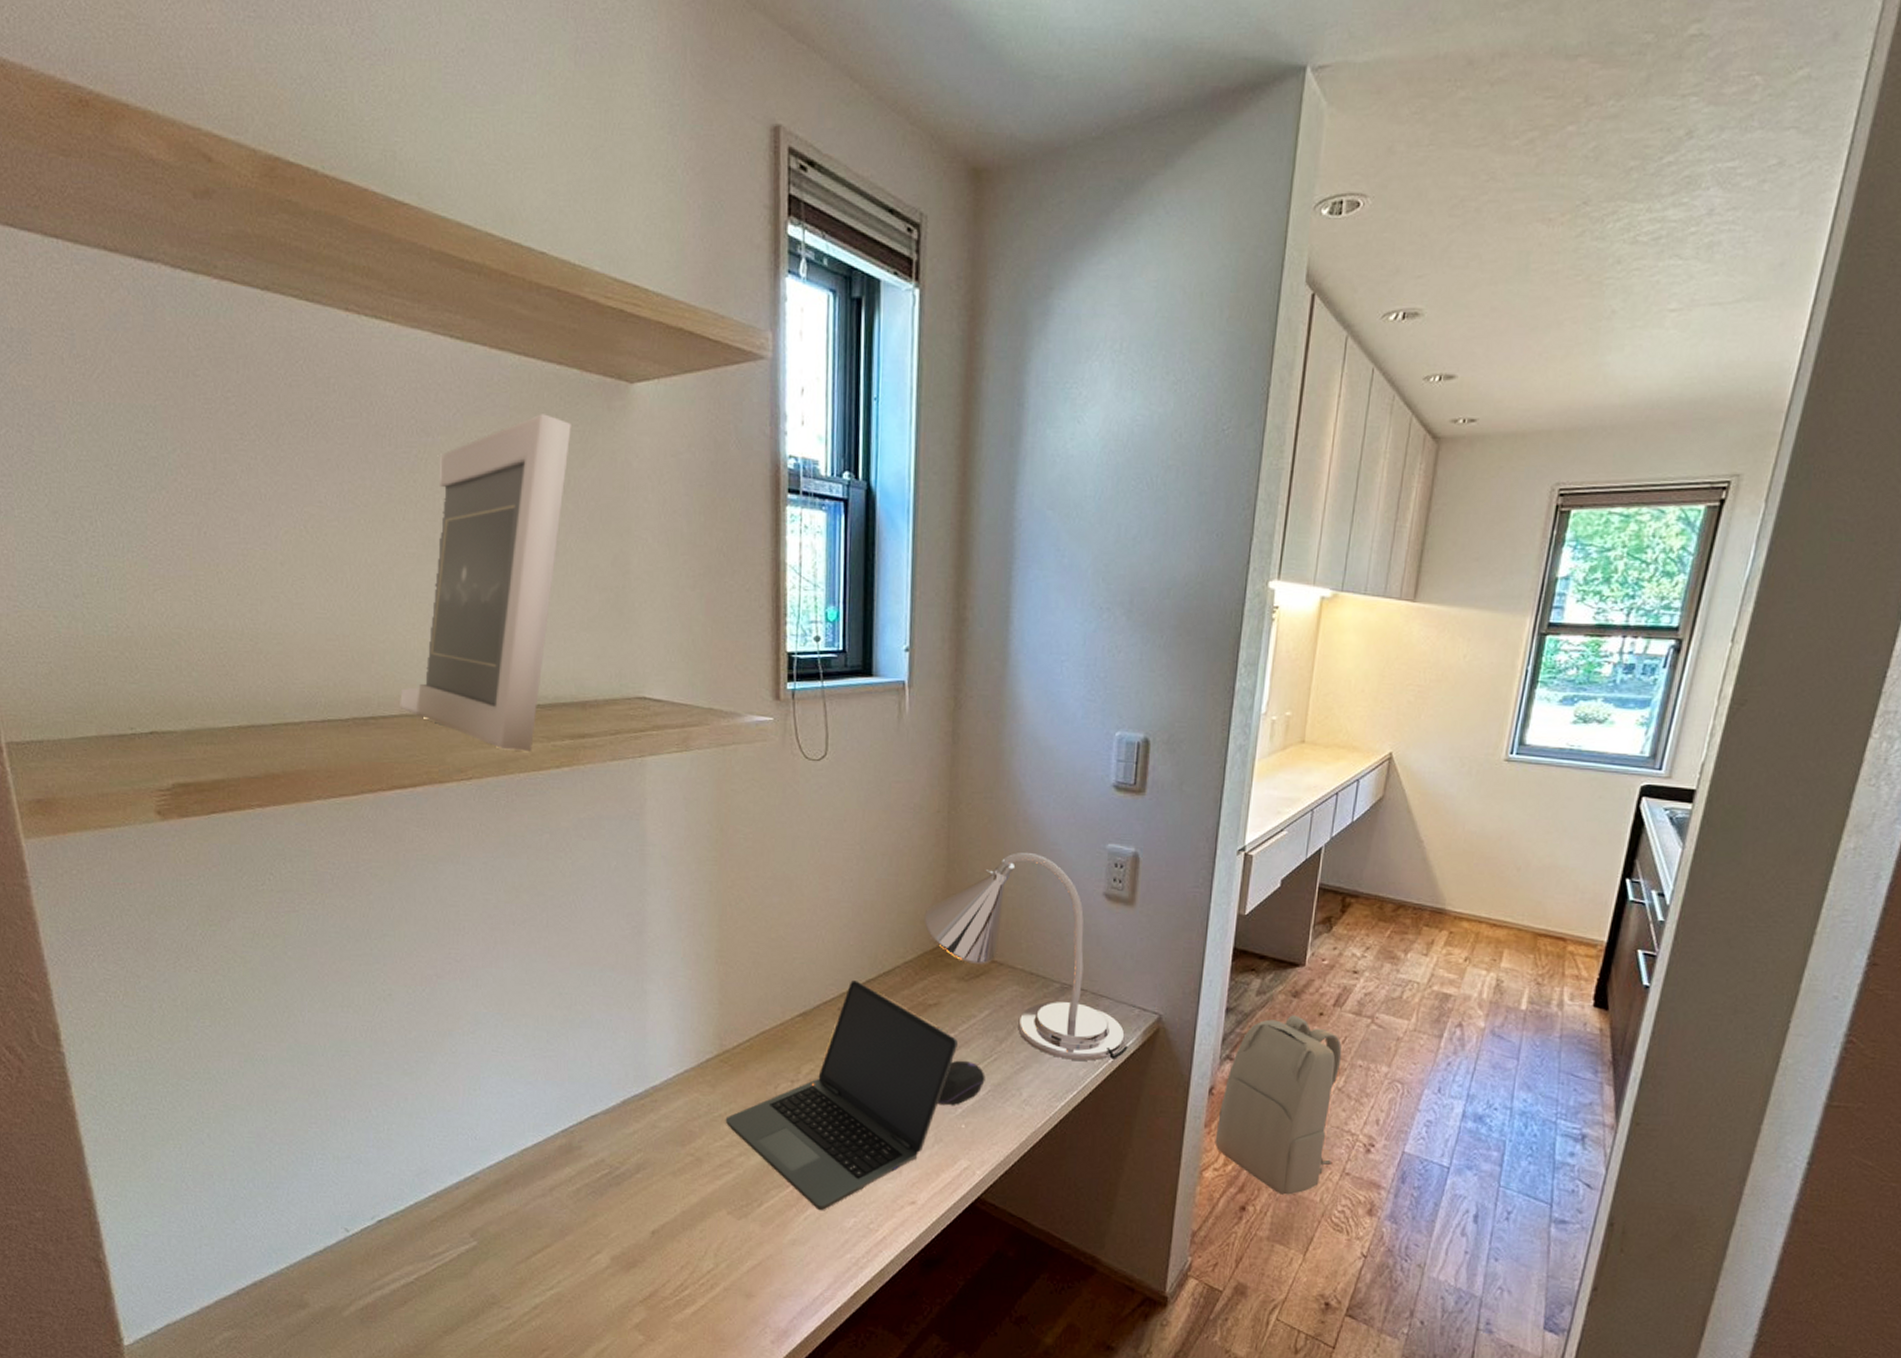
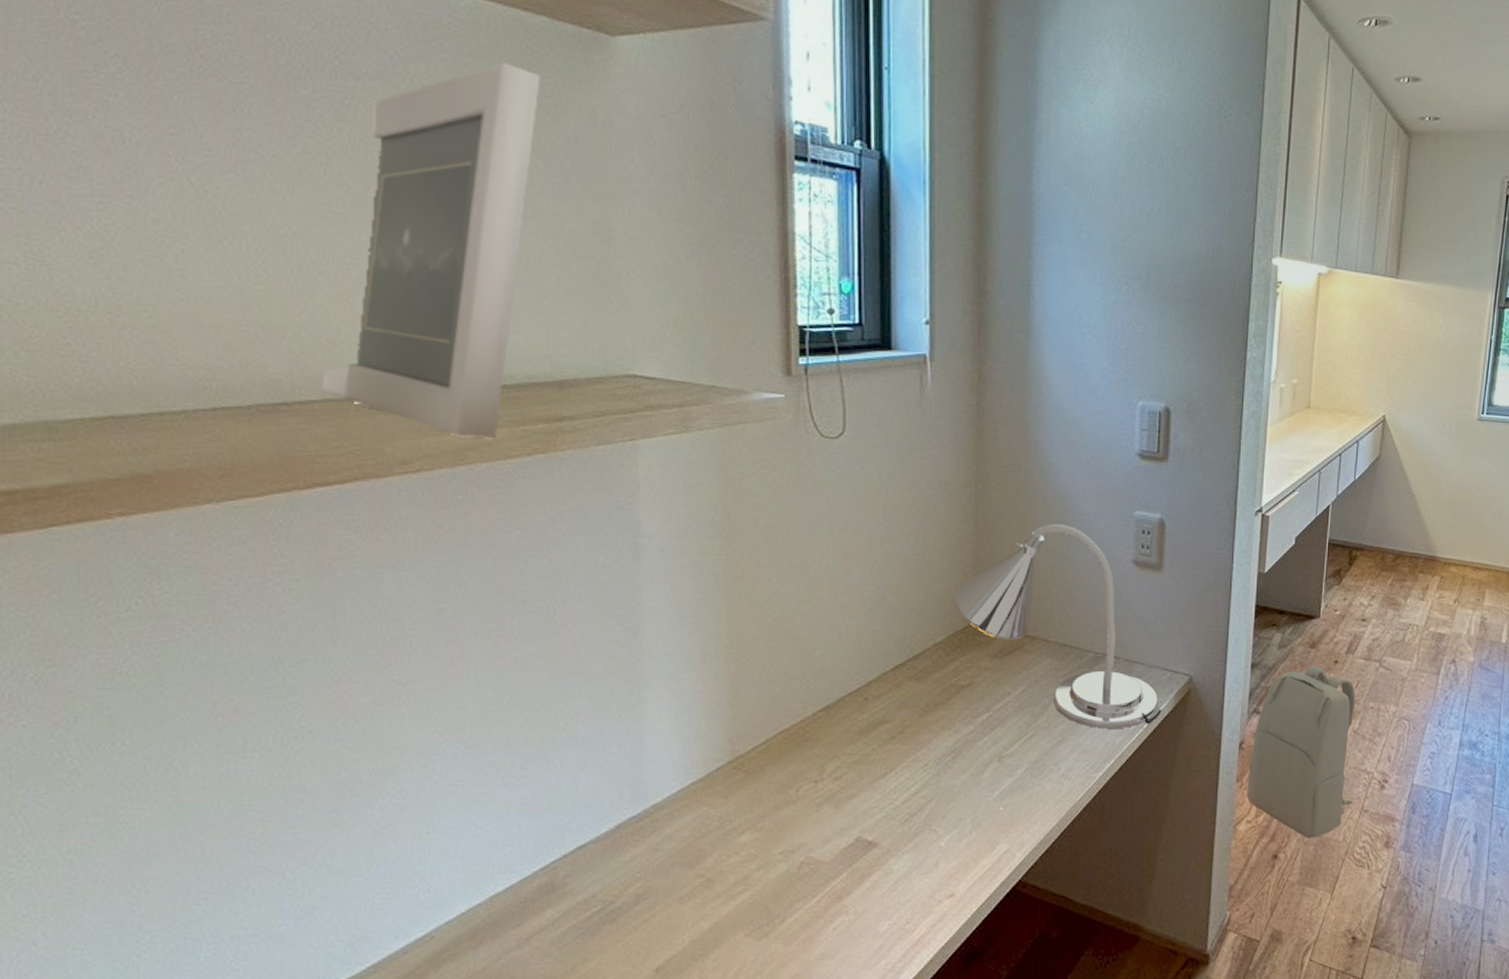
laptop: present [725,981,958,1211] -> none [740,668,993,919]
computer mouse: present [937,1060,985,1106] -> none [974,740,1022,790]

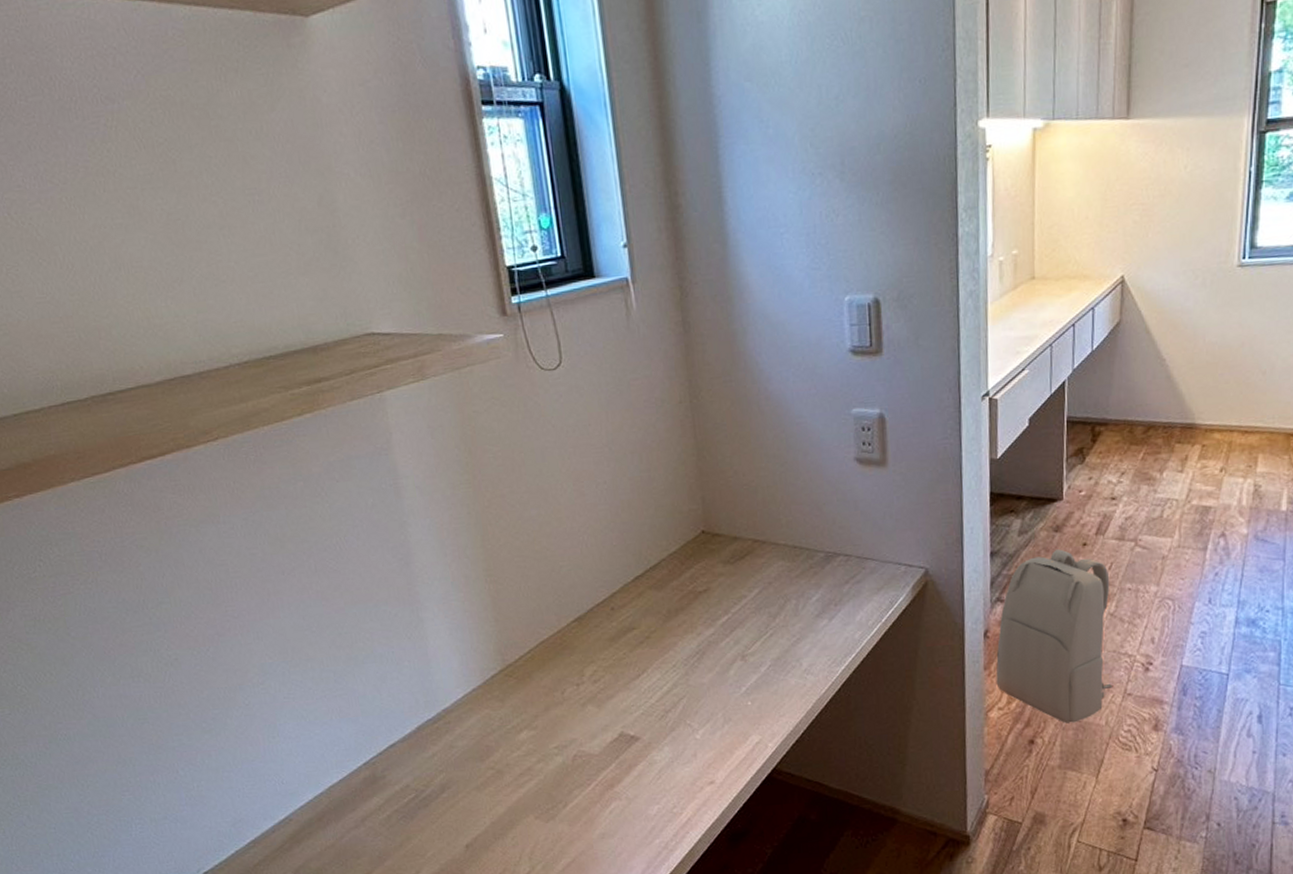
picture frame: present [322,62,541,438] -> none [126,61,272,406]
table lamp: present [953,523,1162,729] -> none [681,429,900,625]

